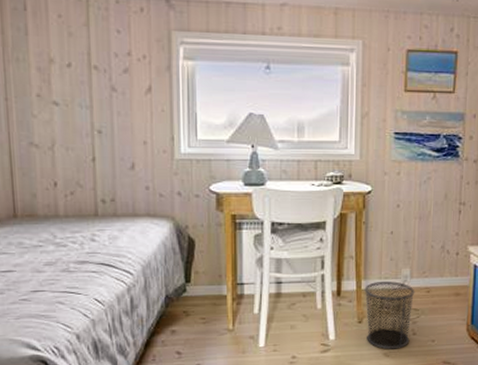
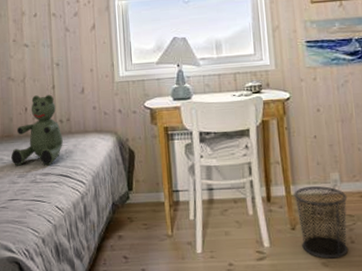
teddy bear: none [34,168,105,253] -> present [11,94,63,166]

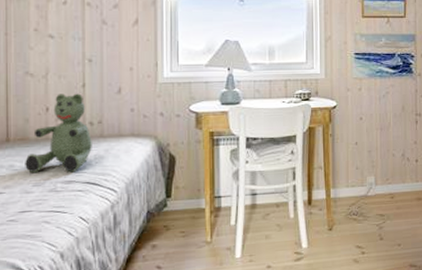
waste bin: present [293,185,348,259] -> none [333,189,380,255]

